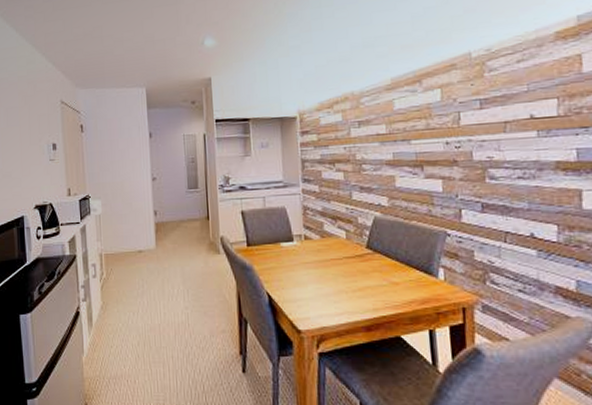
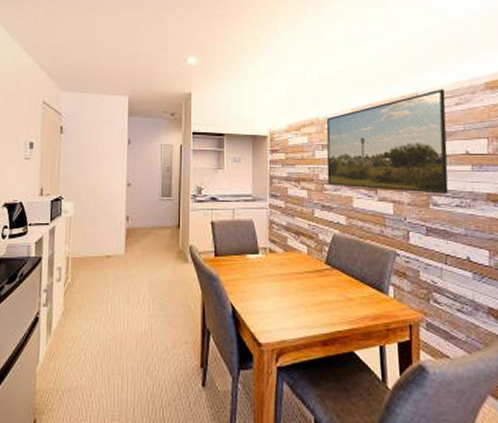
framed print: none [362,45,509,166] -> present [326,89,449,194]

